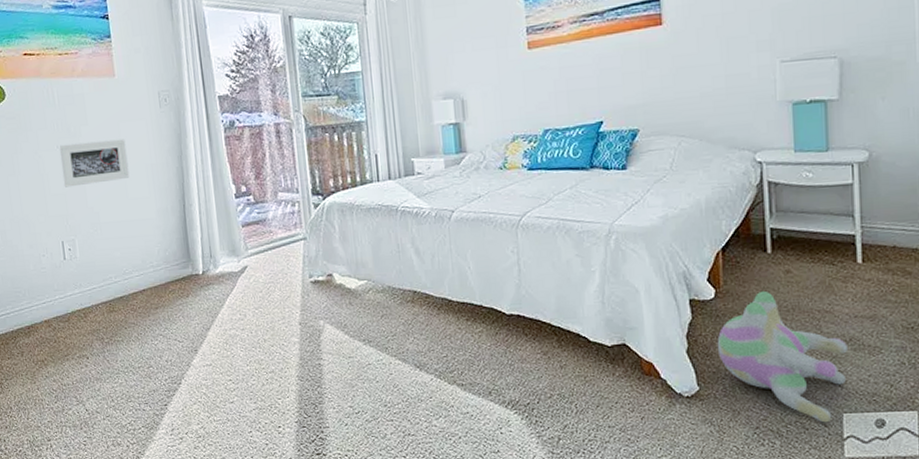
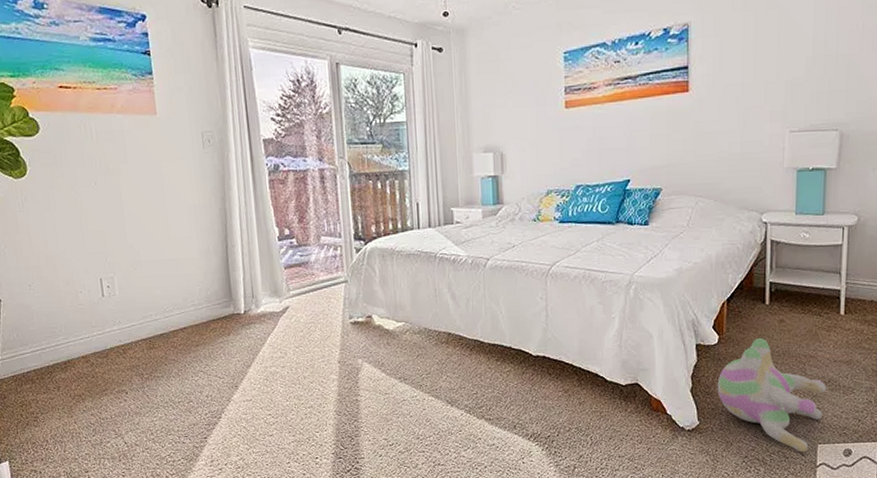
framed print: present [59,139,130,187] -> none [97,178,171,225]

